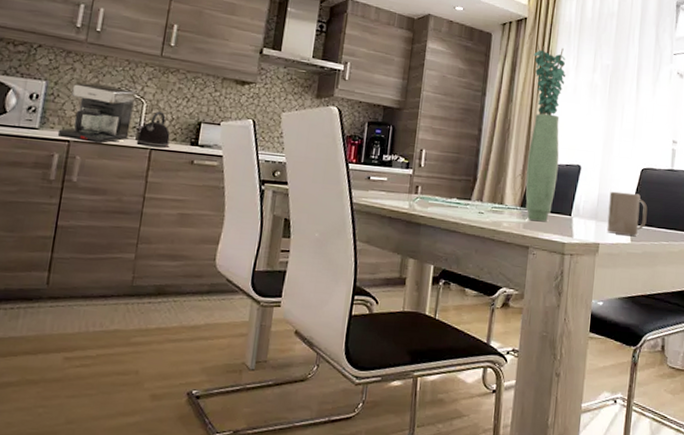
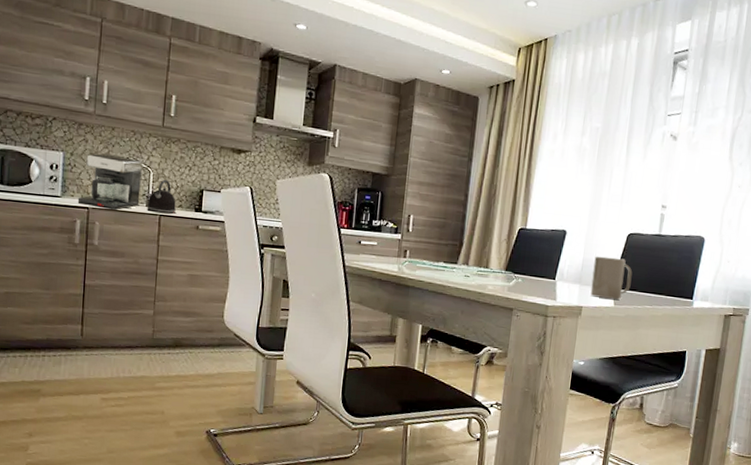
vase: present [525,43,566,222] -> none [510,106,554,286]

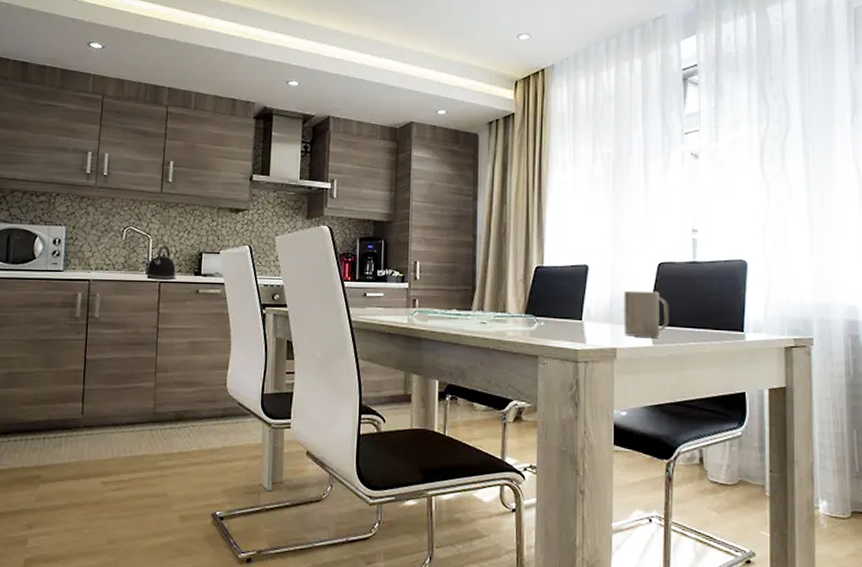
coffee maker: present [77,153,142,211] -> none [79,224,142,281]

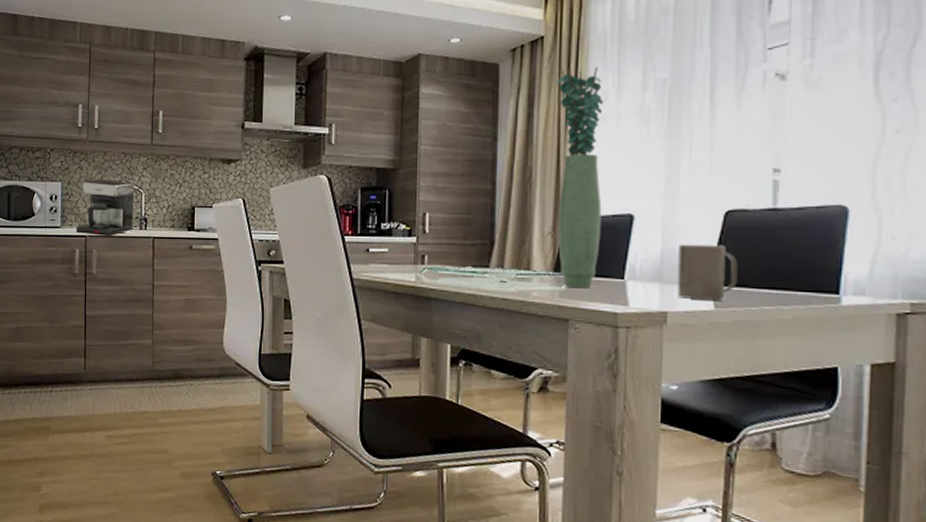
coffee maker: none [79,224,142,281] -> present [76,179,134,237]
kettle: present [146,245,176,280] -> none [140,199,170,236]
vase: none [525,139,563,329] -> present [557,66,604,289]

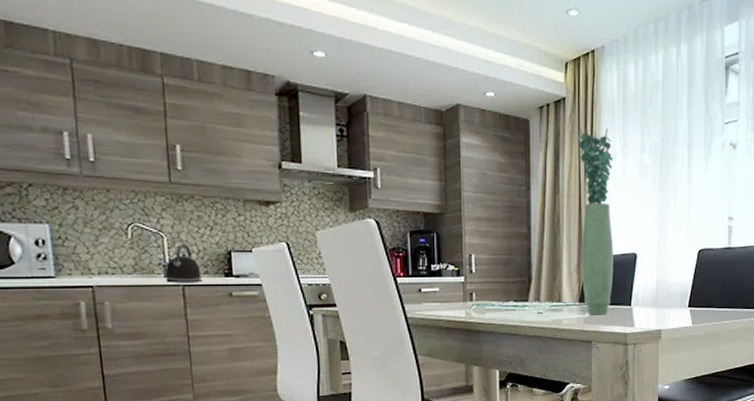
coffee maker: present [76,179,134,237] -> none [77,221,156,287]
kettle: none [140,199,170,236] -> present [165,243,203,283]
mug: present [677,244,738,300] -> none [667,276,707,319]

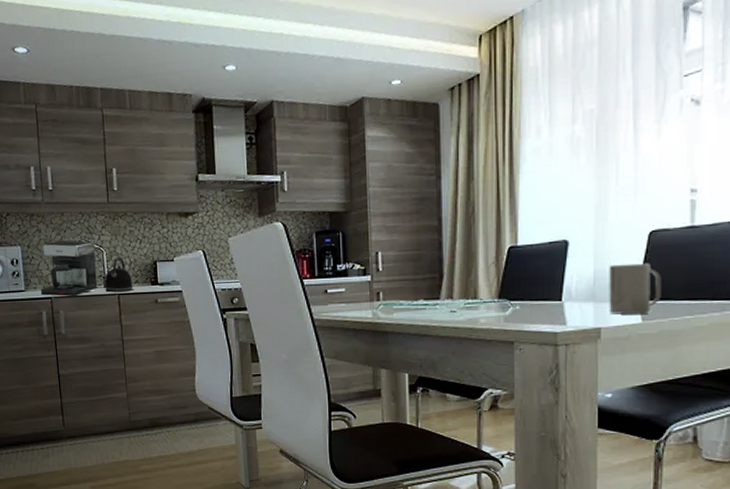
coffee maker: none [77,221,156,287] -> present [40,240,98,297]
vase: present [577,126,614,315] -> none [493,101,540,313]
mug: none [667,276,707,319] -> present [609,263,662,315]

